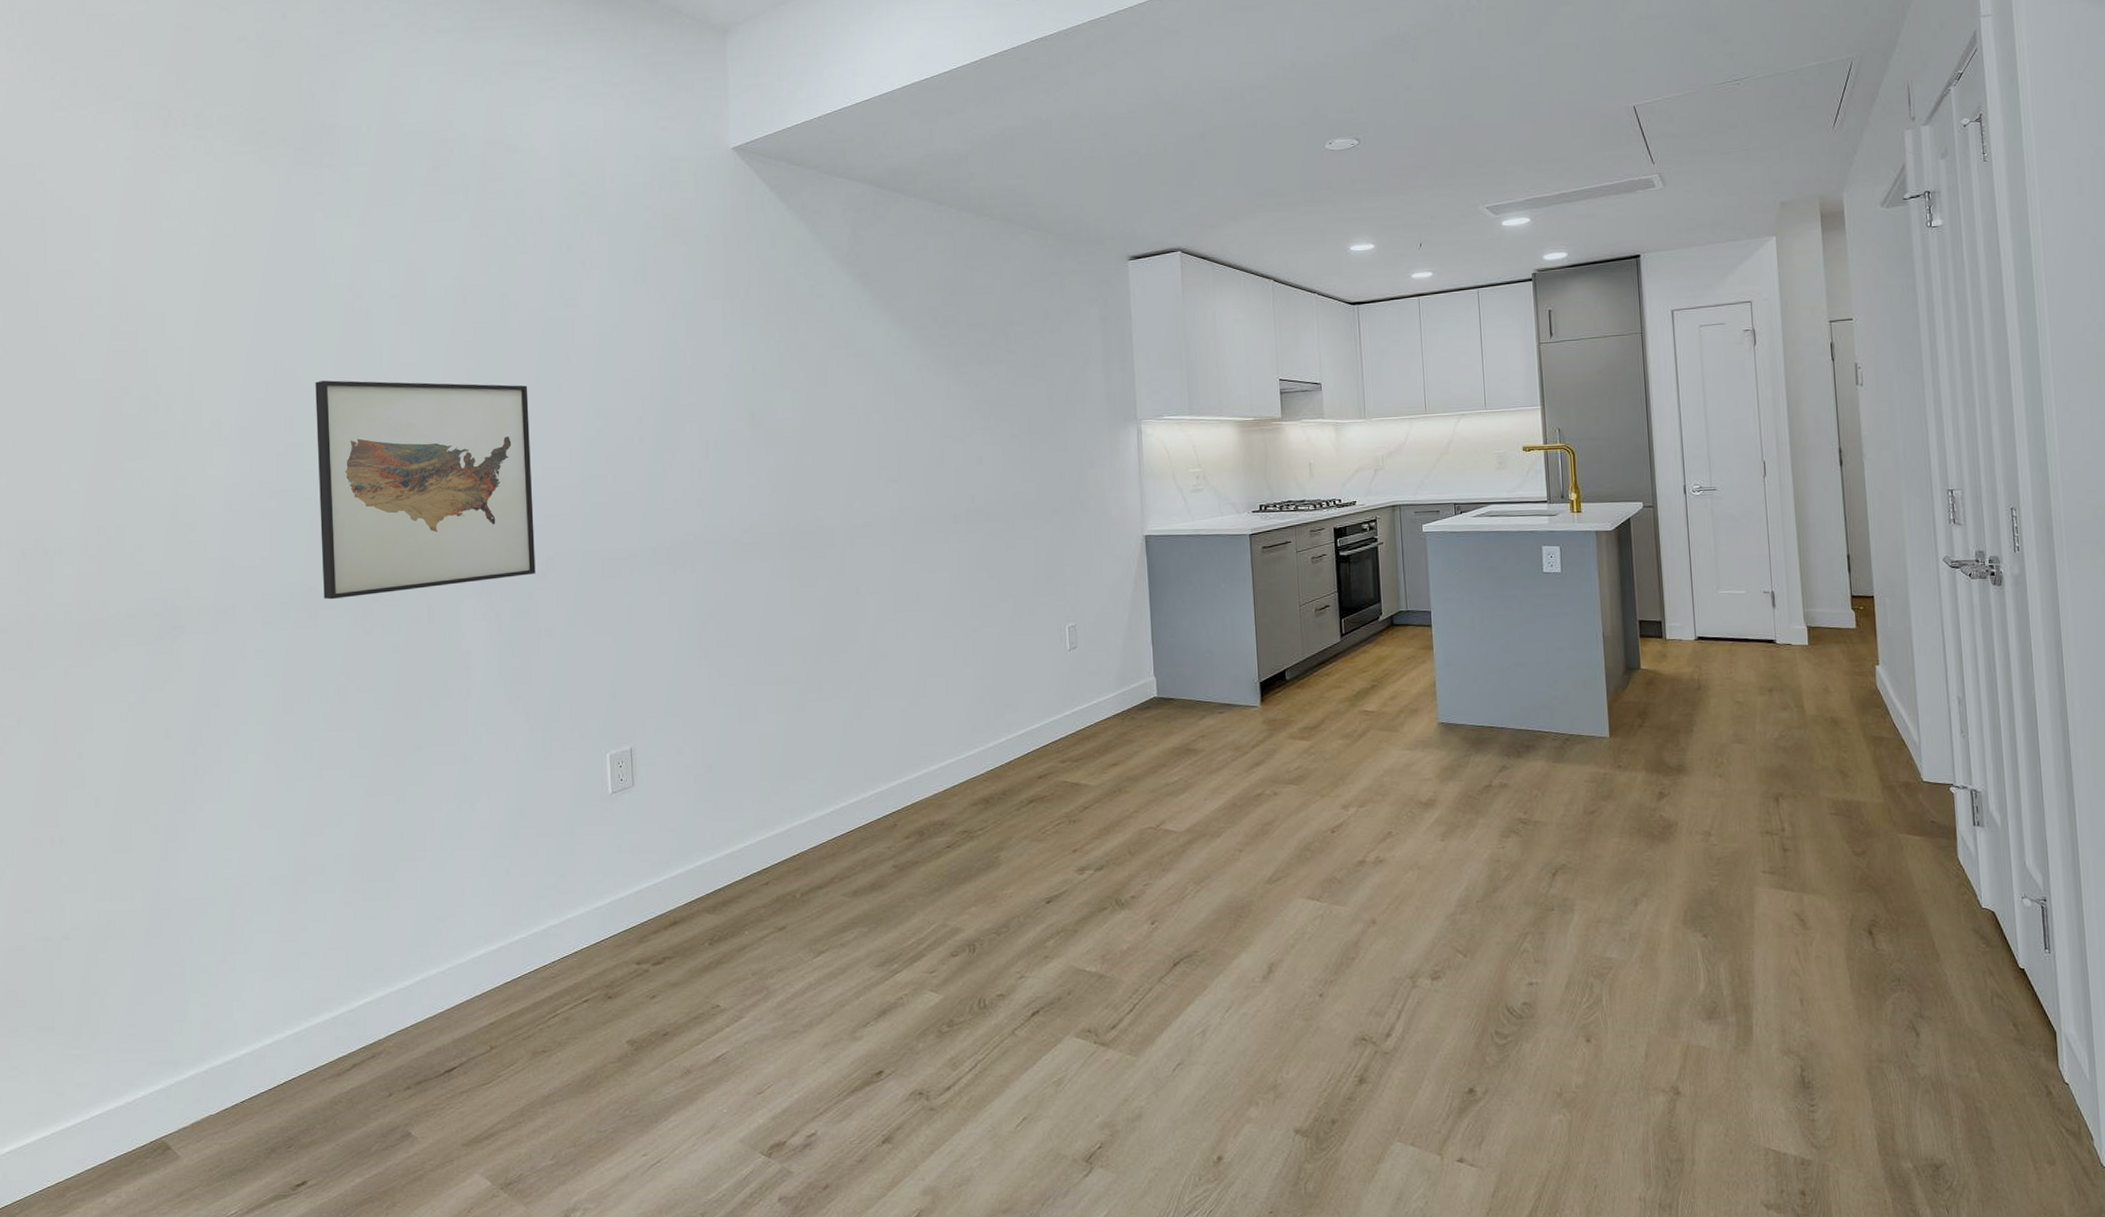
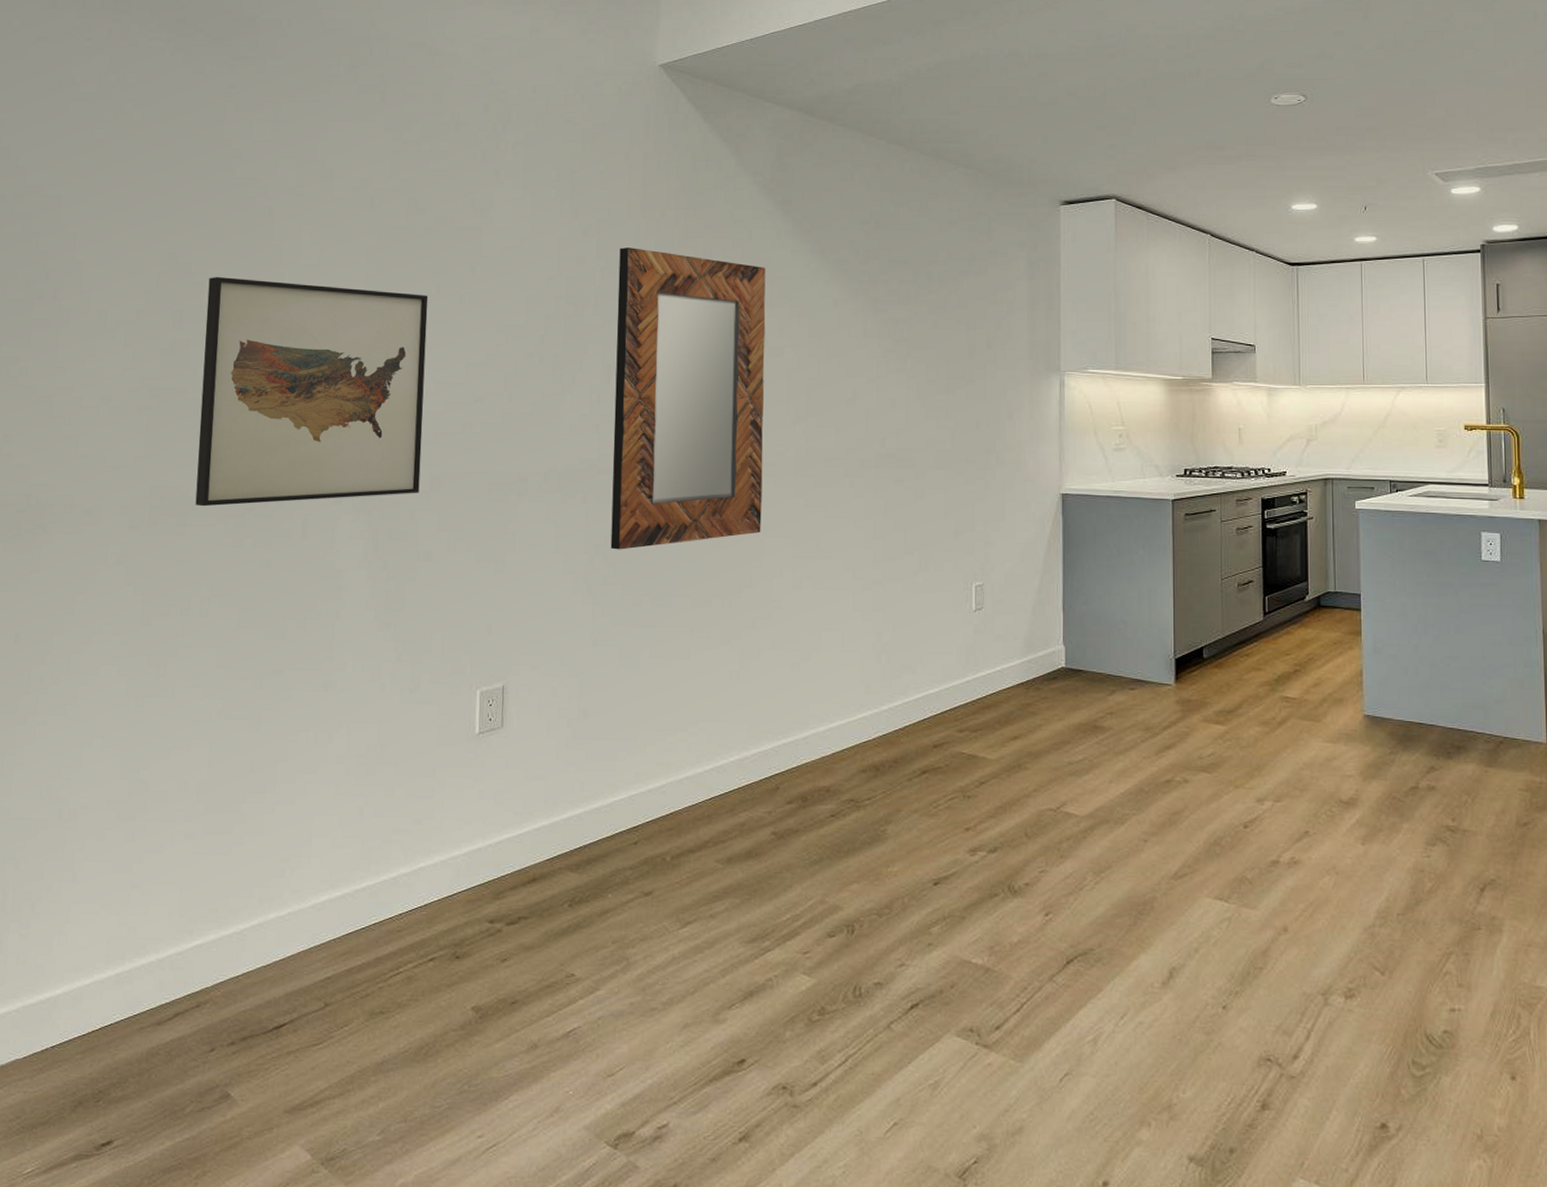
home mirror: none [708,327,863,615] -> present [610,247,766,550]

